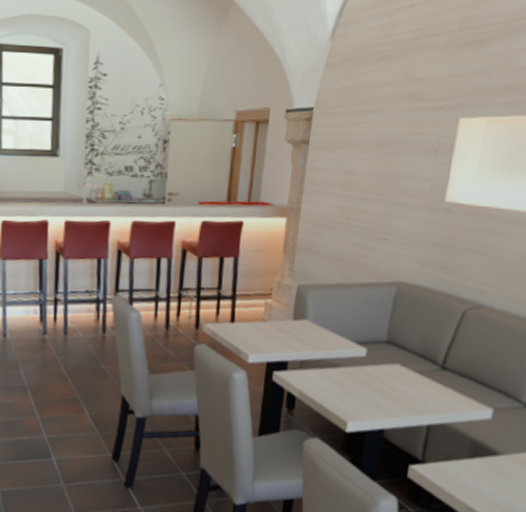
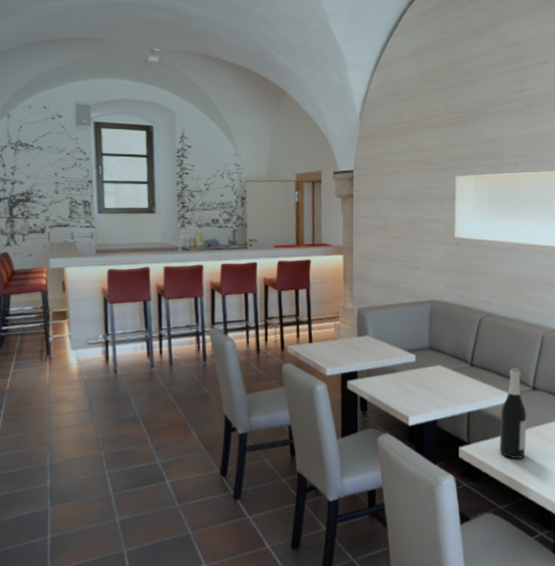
wine bottle: none [464,377,513,490] -> present [499,368,527,459]

